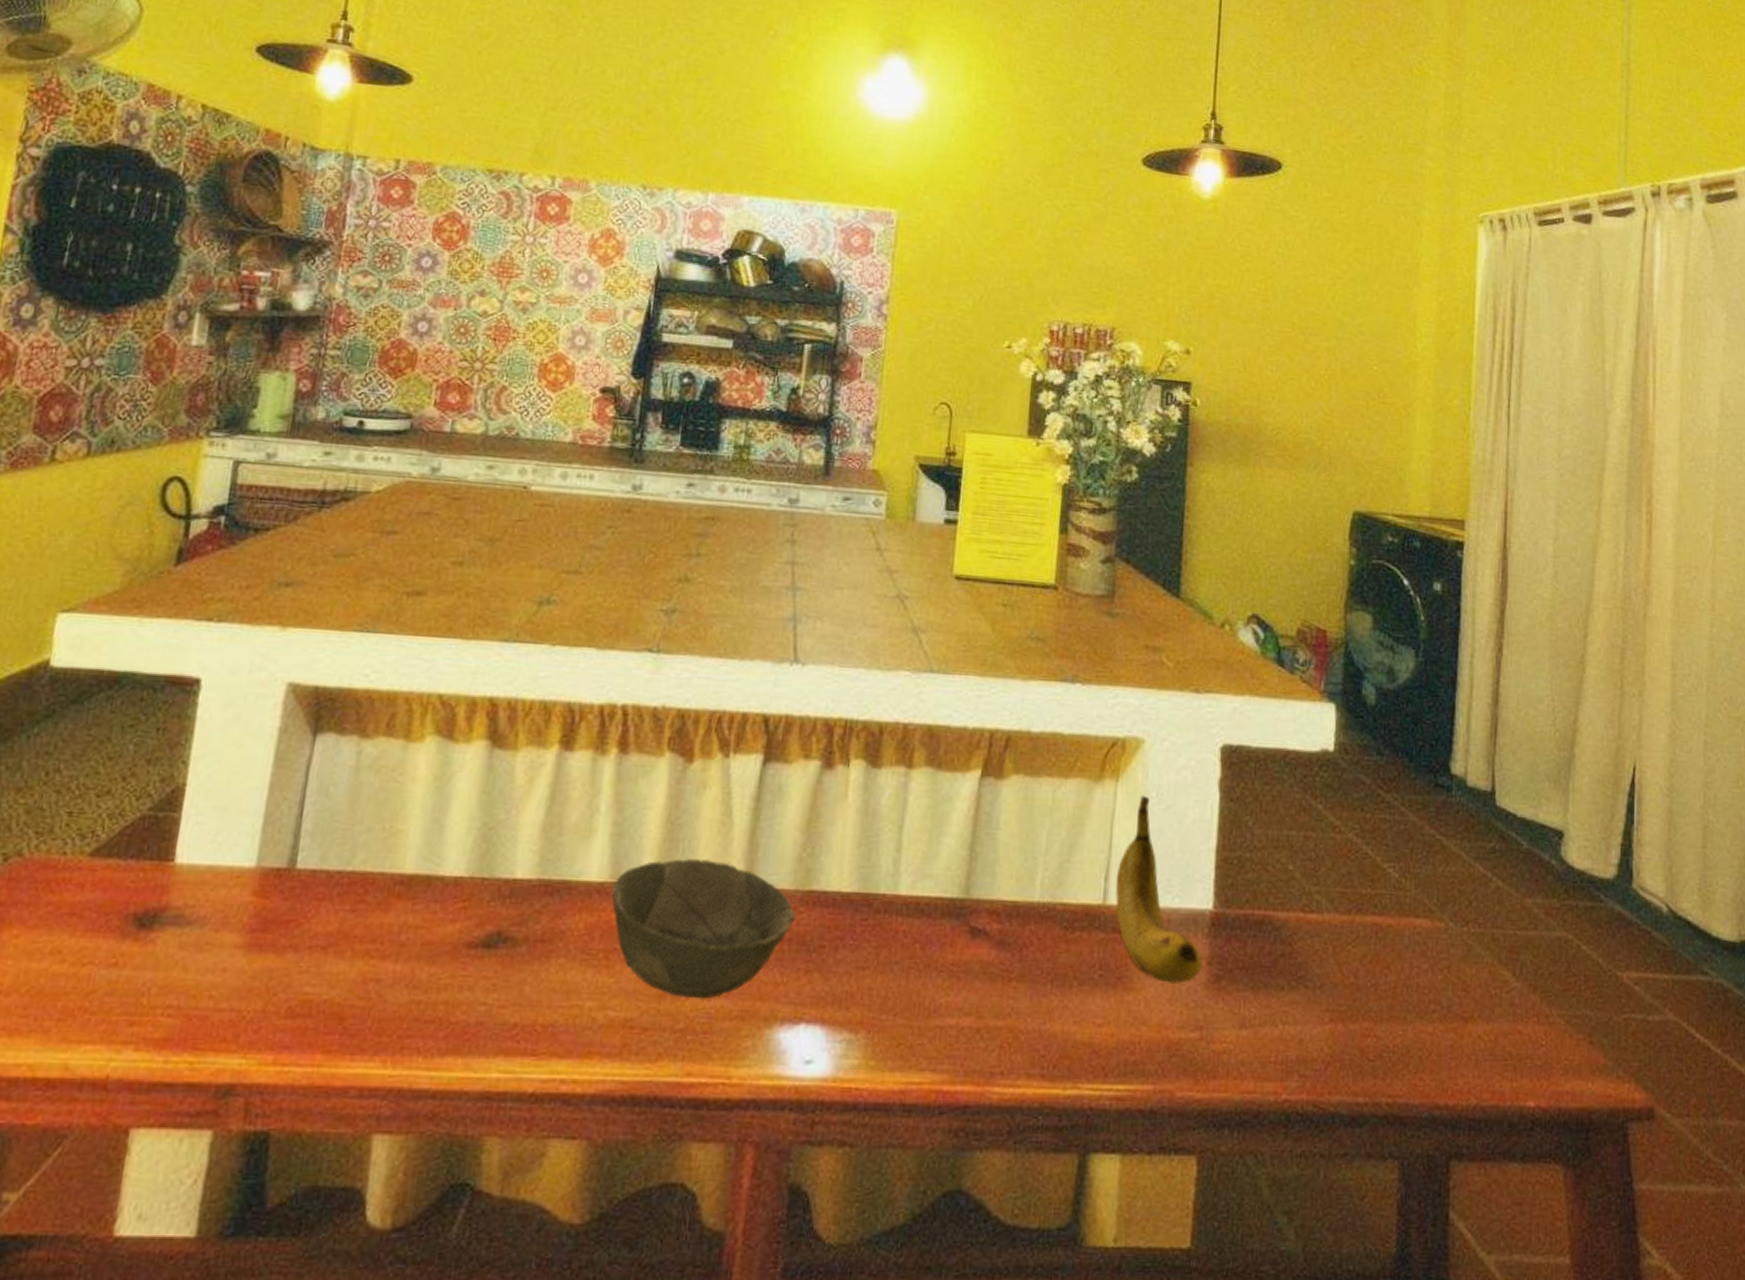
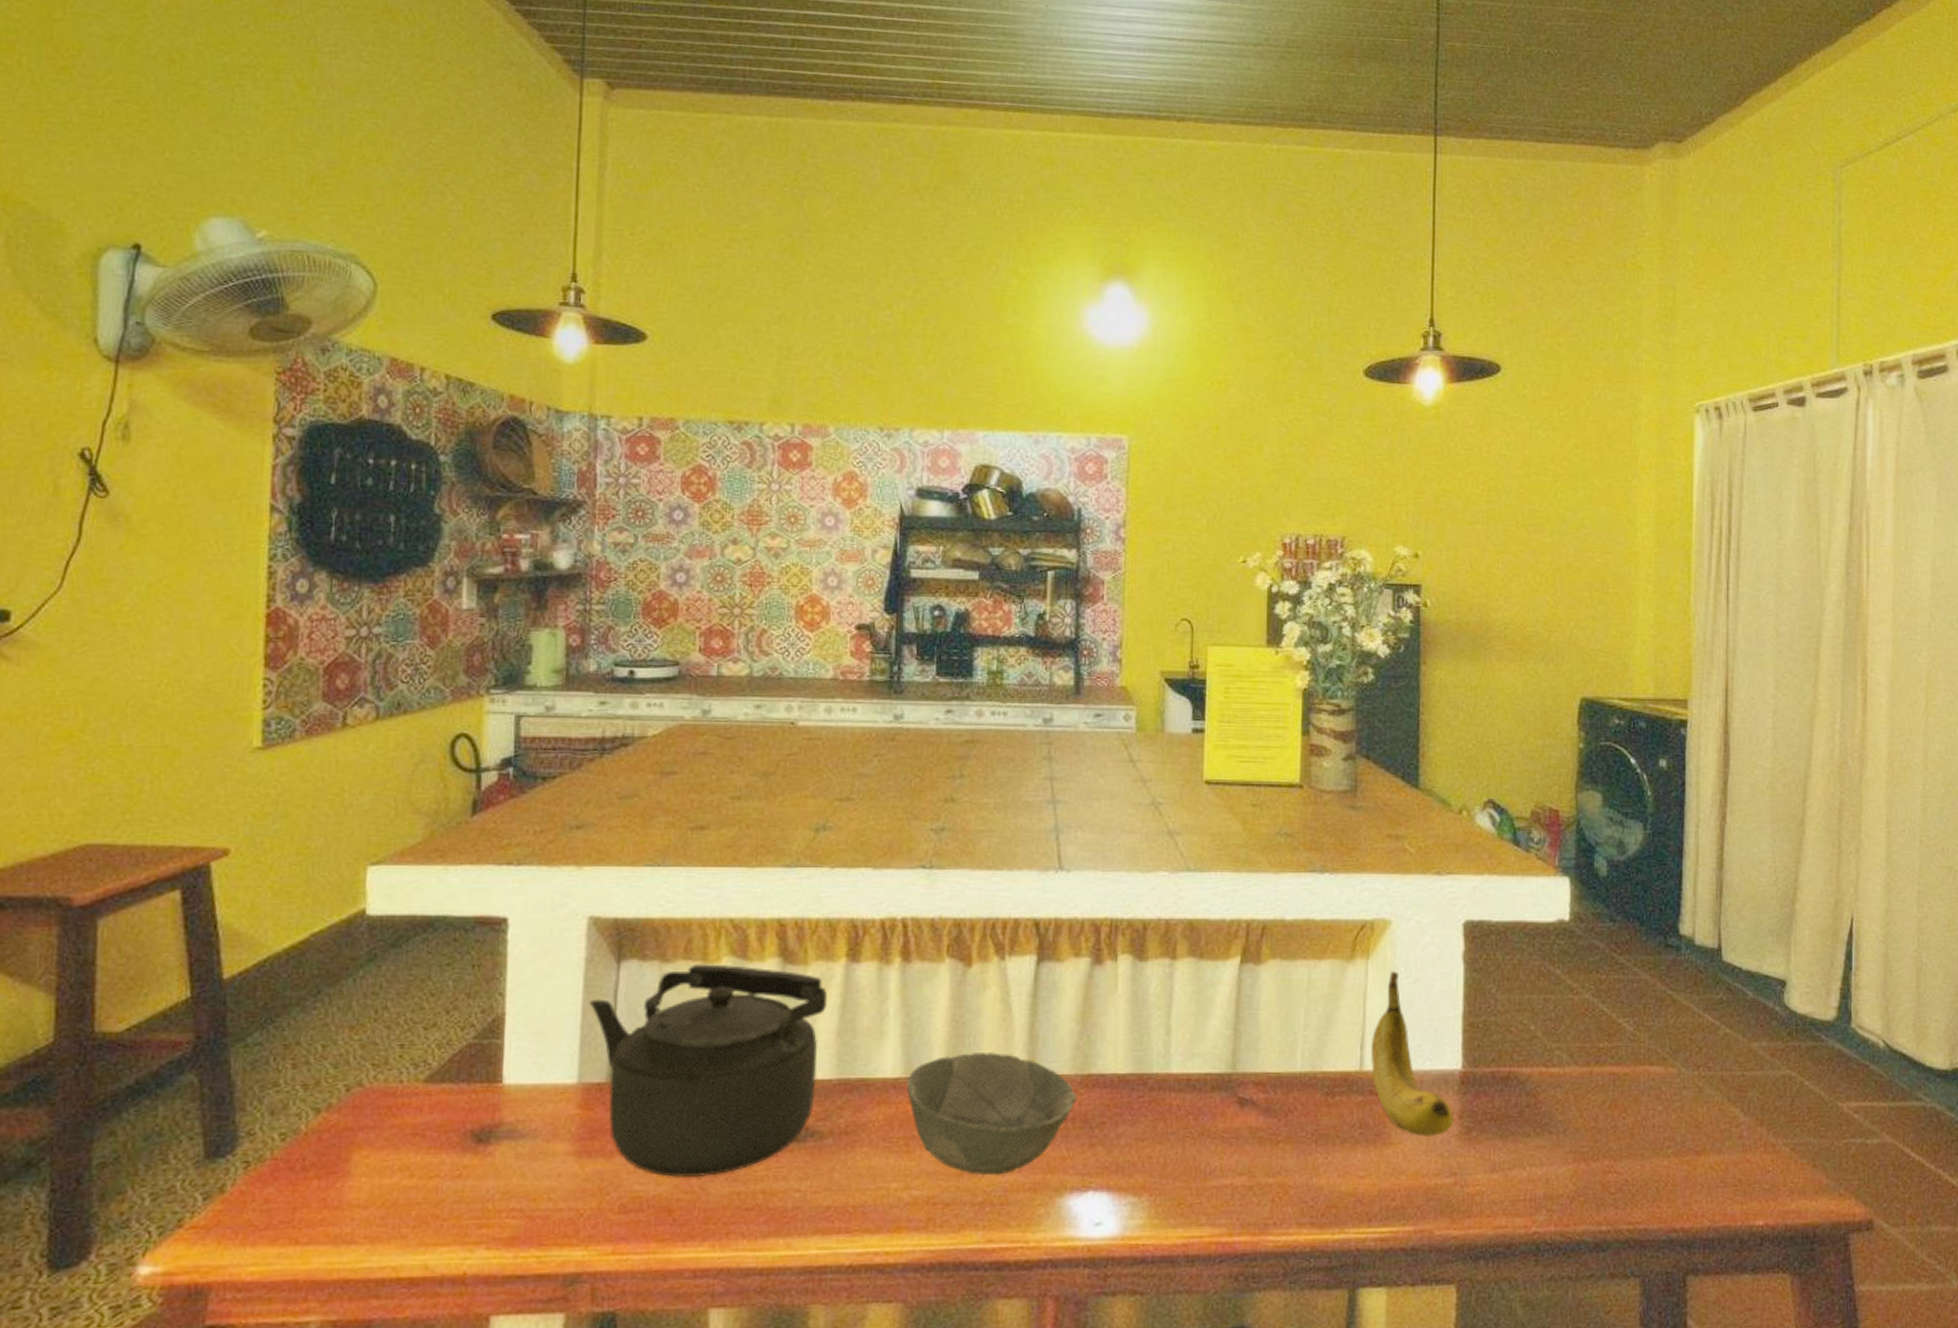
kettle: none [278,742,535,983] -> present [589,964,827,1179]

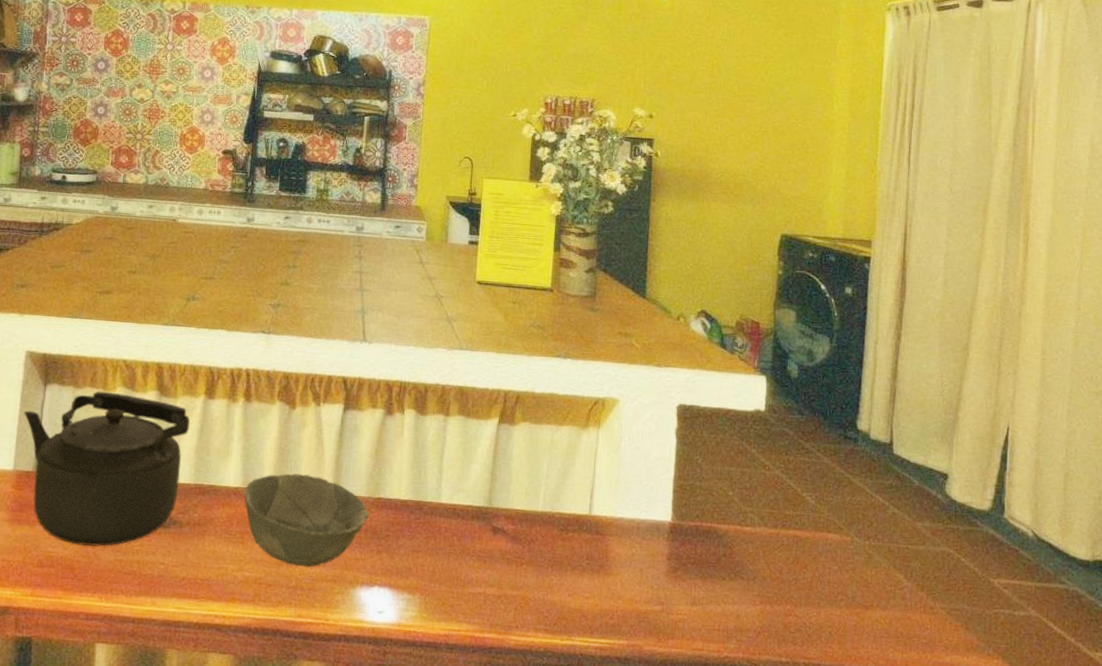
banana: present [1370,971,1454,1137] -> none [598,439,663,572]

